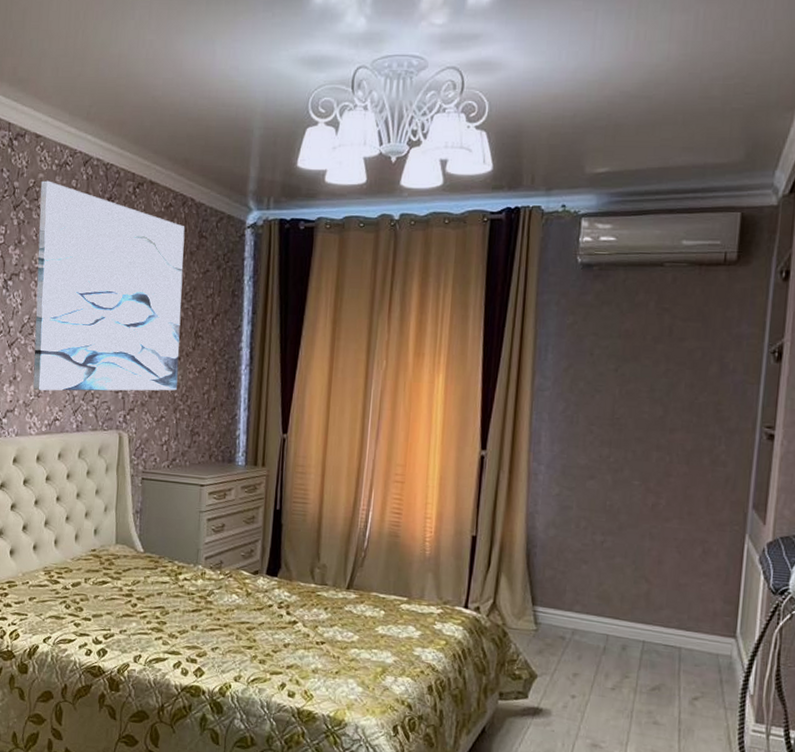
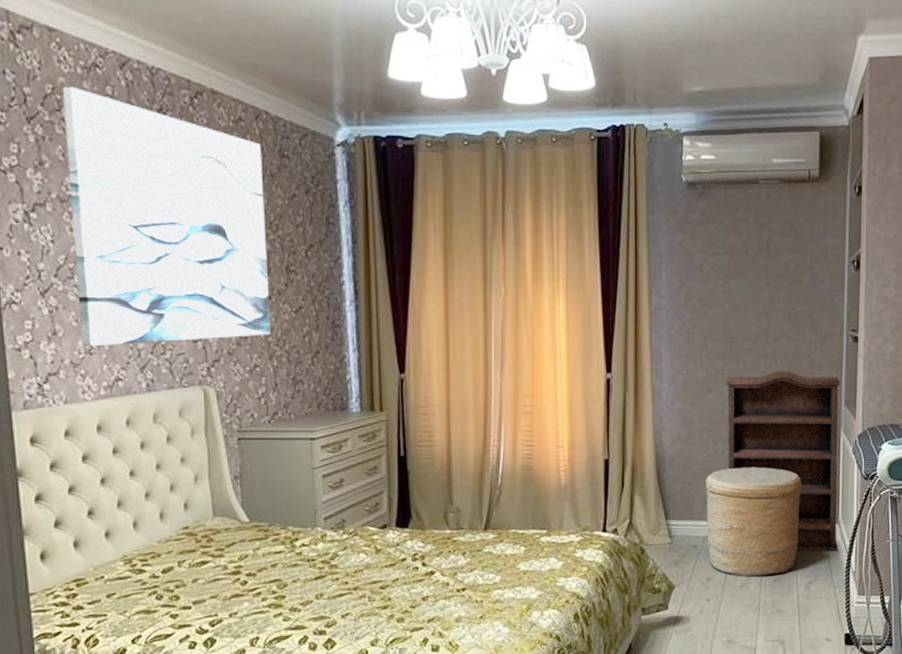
basket: none [576,560,693,683] -> present [706,467,802,577]
bookshelf: none [606,463,749,670] -> present [726,371,840,552]

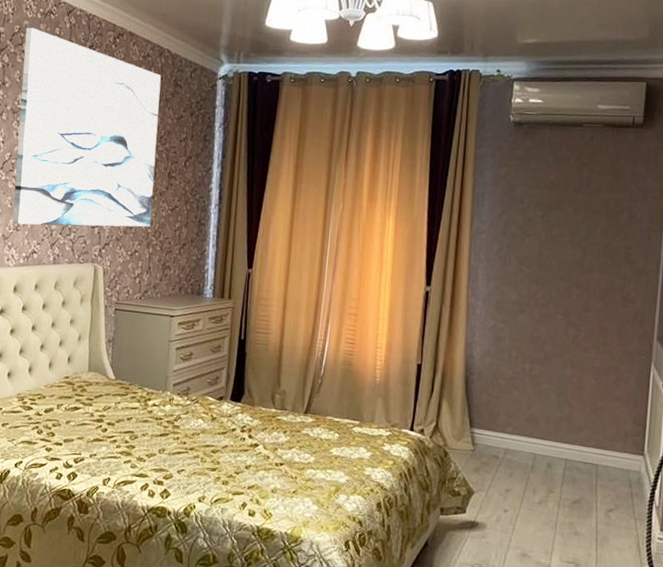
basket: present [706,467,802,577] -> none [508,386,608,497]
bookshelf: present [726,371,840,552] -> none [534,300,654,484]

